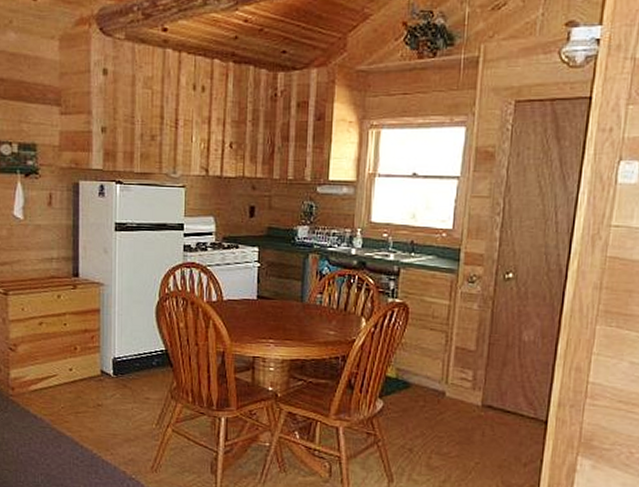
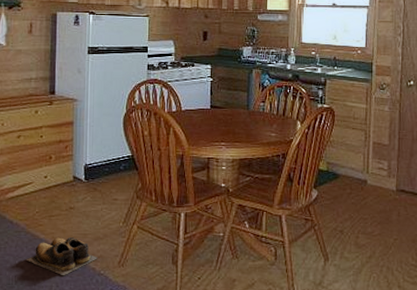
shoes: none [51,436,128,478] -> present [25,237,98,276]

